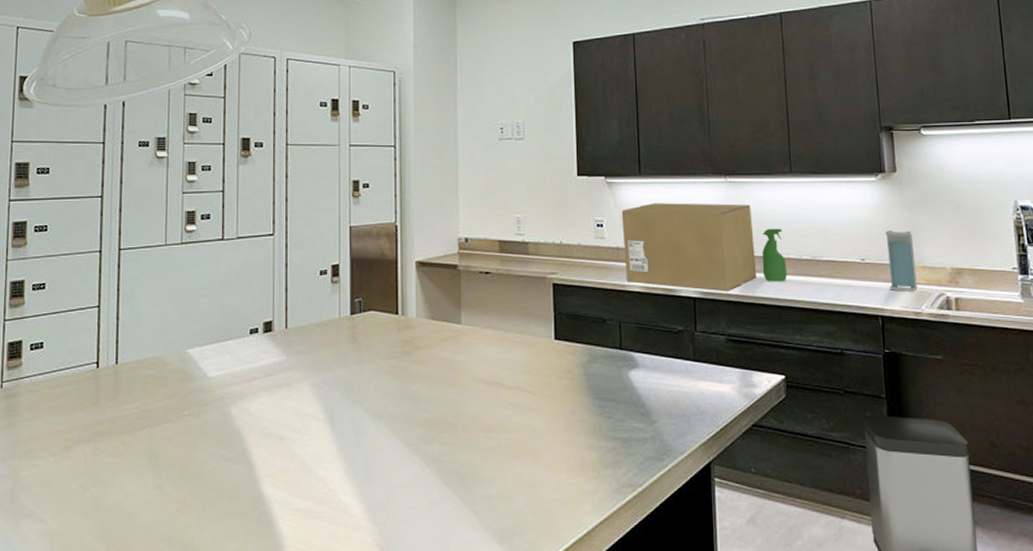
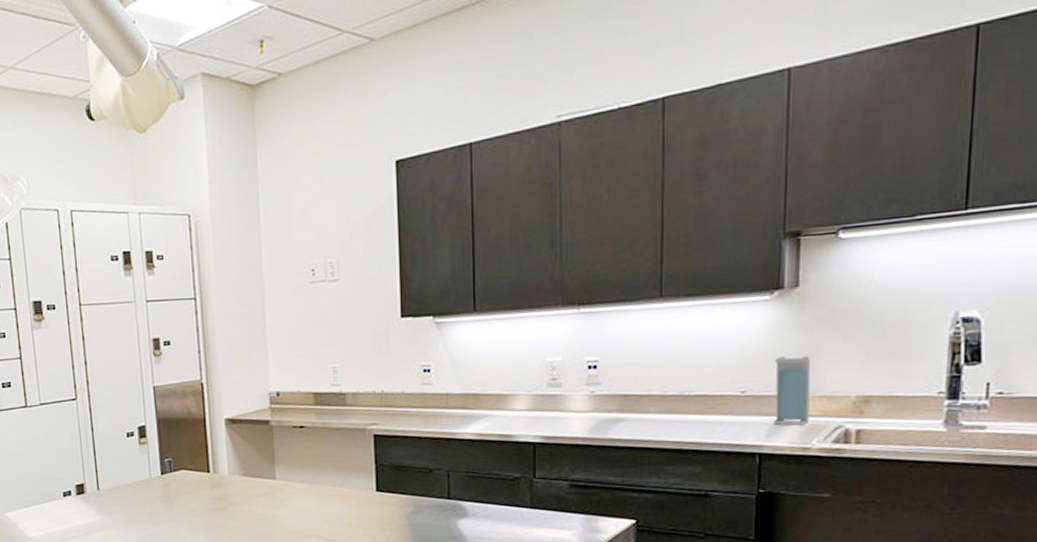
box: present [621,203,757,292] -> none [452,337,611,436]
spray bottle: present [762,228,788,282] -> none [617,361,648,422]

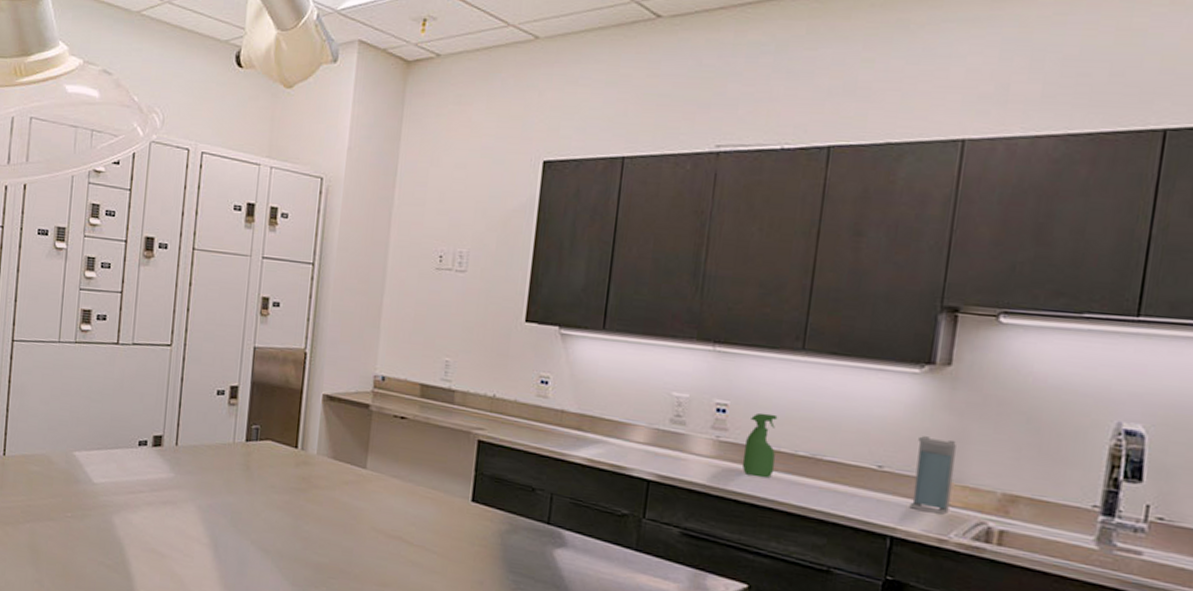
spray bottle: none [617,361,648,422] -> present [741,413,778,479]

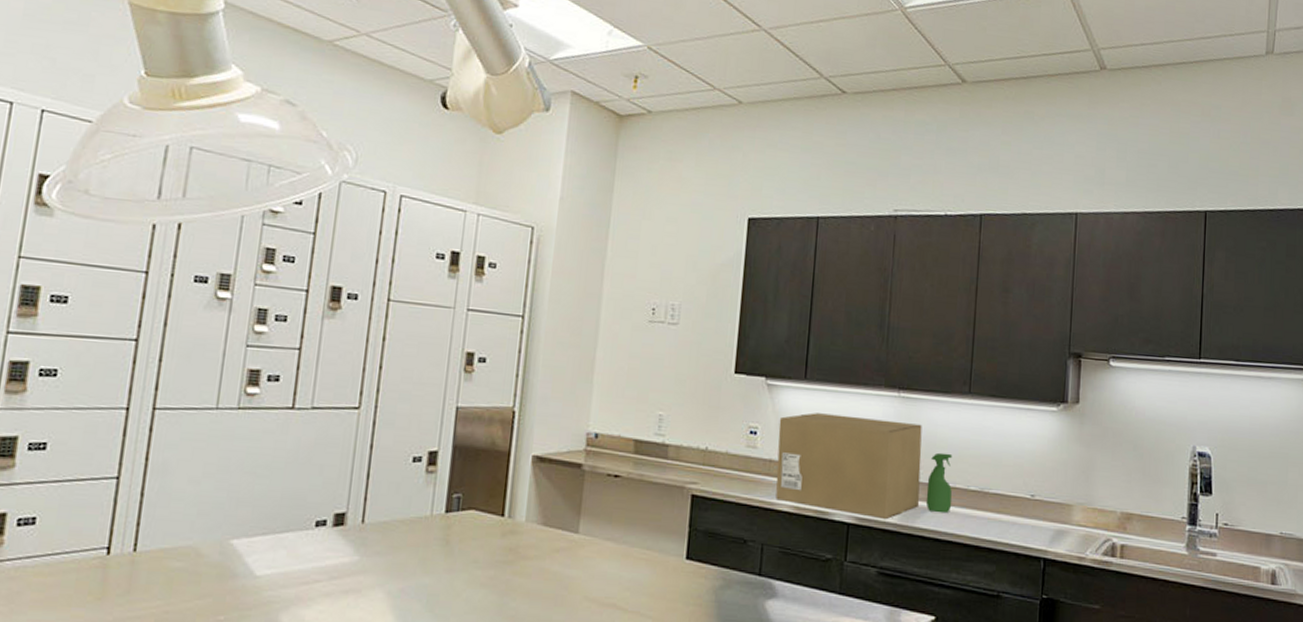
box: none [567,364,742,480] -> present [775,413,922,520]
soap dispenser: present [909,436,957,515] -> none [1056,466,1087,535]

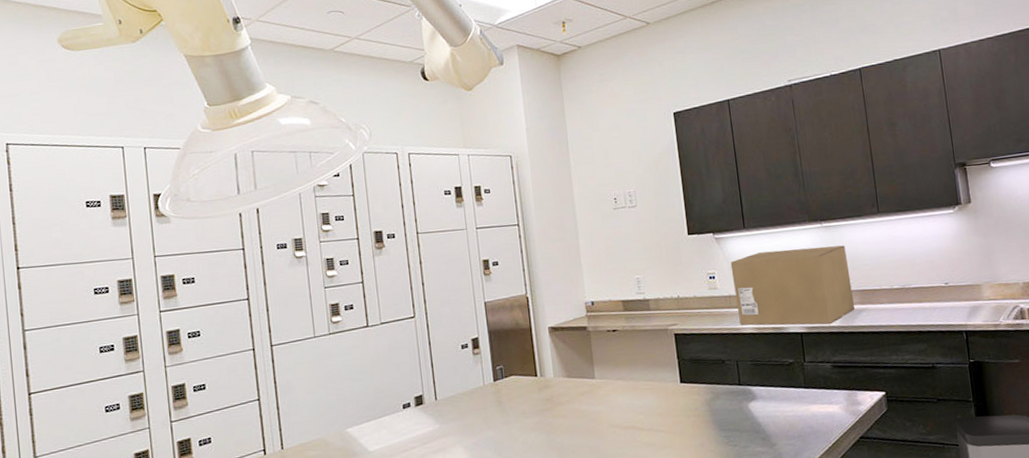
spray bottle: present [925,452,953,514] -> none [857,263,882,312]

